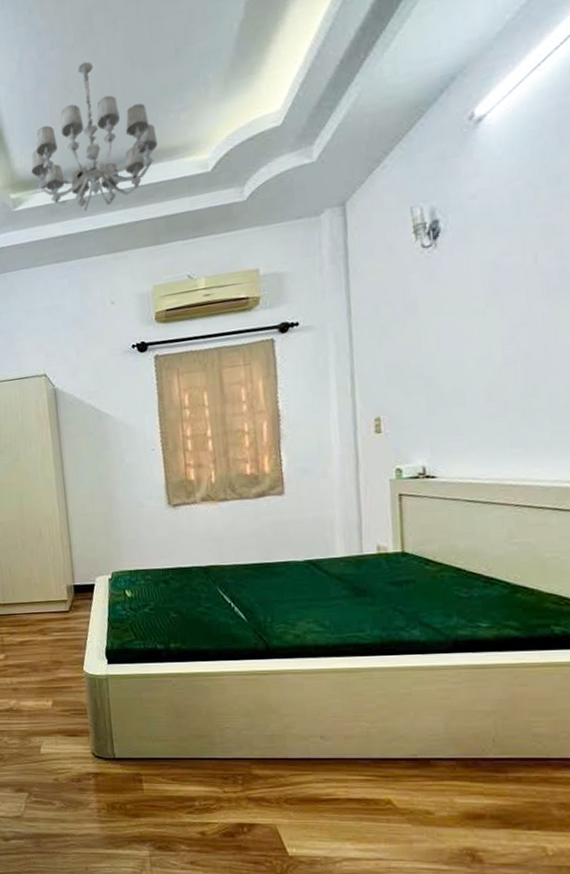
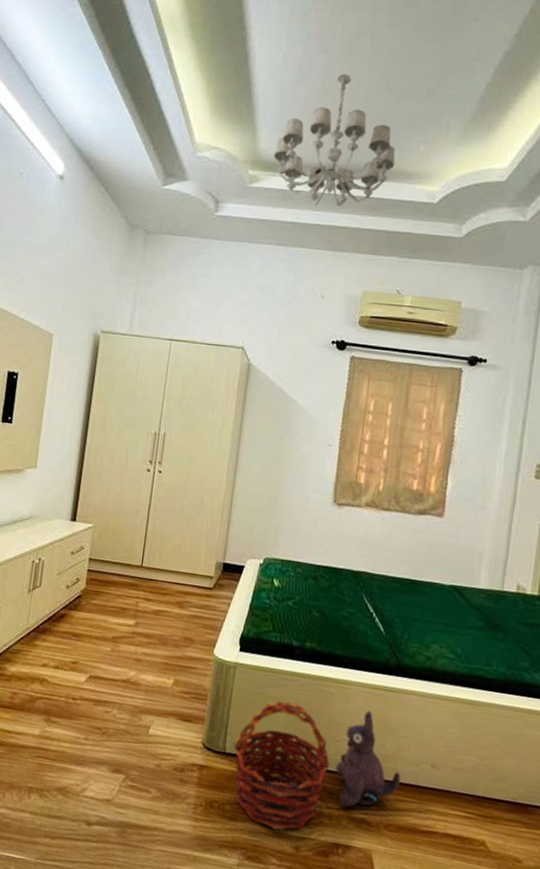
basket: none [121,701,219,819] -> present [234,701,330,830]
plush toy: none [224,697,293,790] -> present [335,711,401,808]

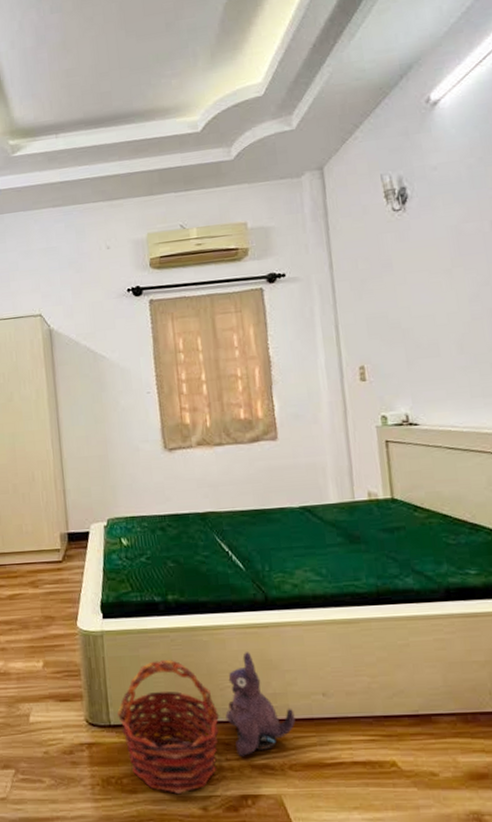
chandelier: present [274,73,395,207] -> none [30,26,151,161]

